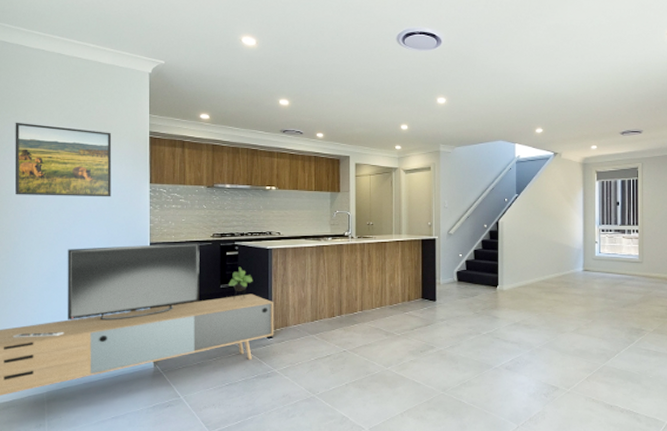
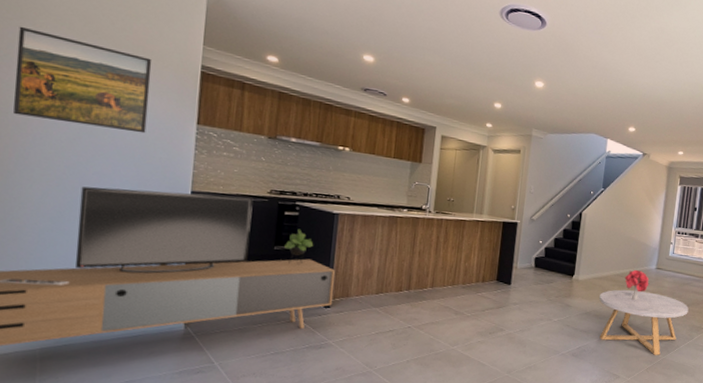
coffee table: none [527,296,625,363] -> present [599,289,689,355]
bouquet: none [551,273,578,306] -> present [624,269,649,300]

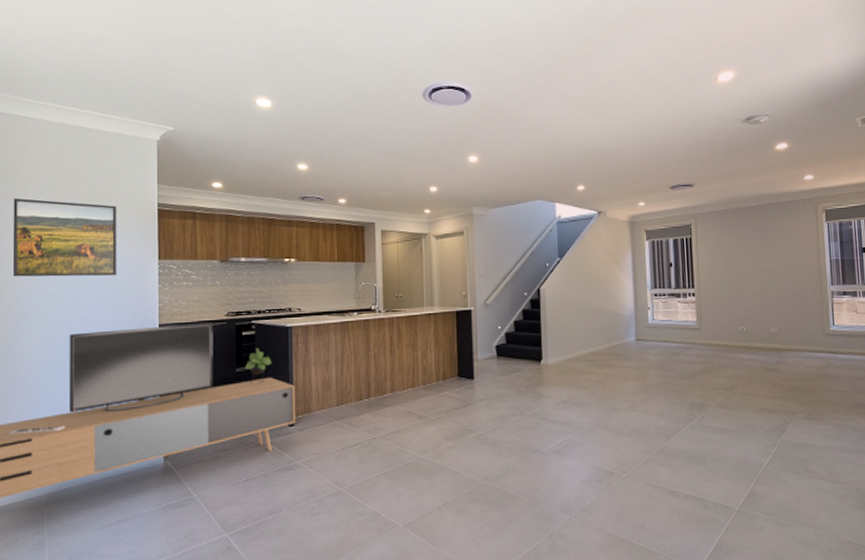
coffee table: present [599,289,689,355] -> none [575,369,684,443]
bouquet: present [624,269,649,300] -> none [600,344,631,380]

